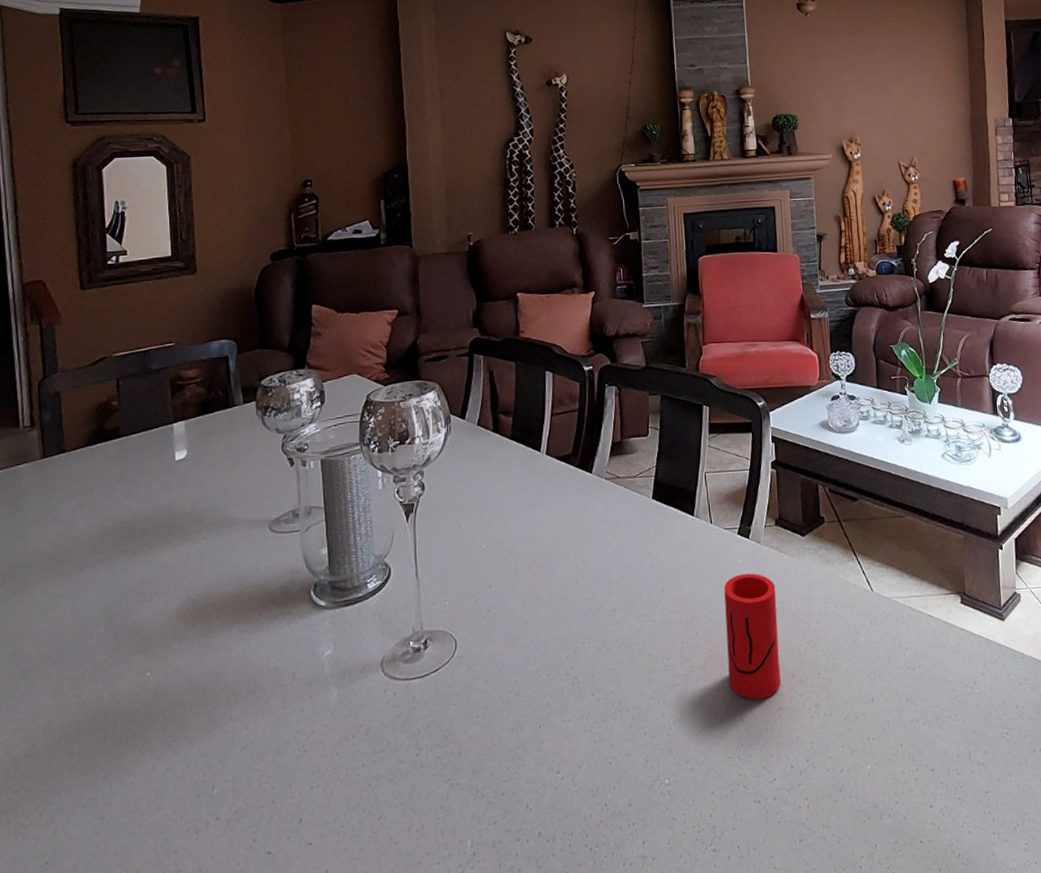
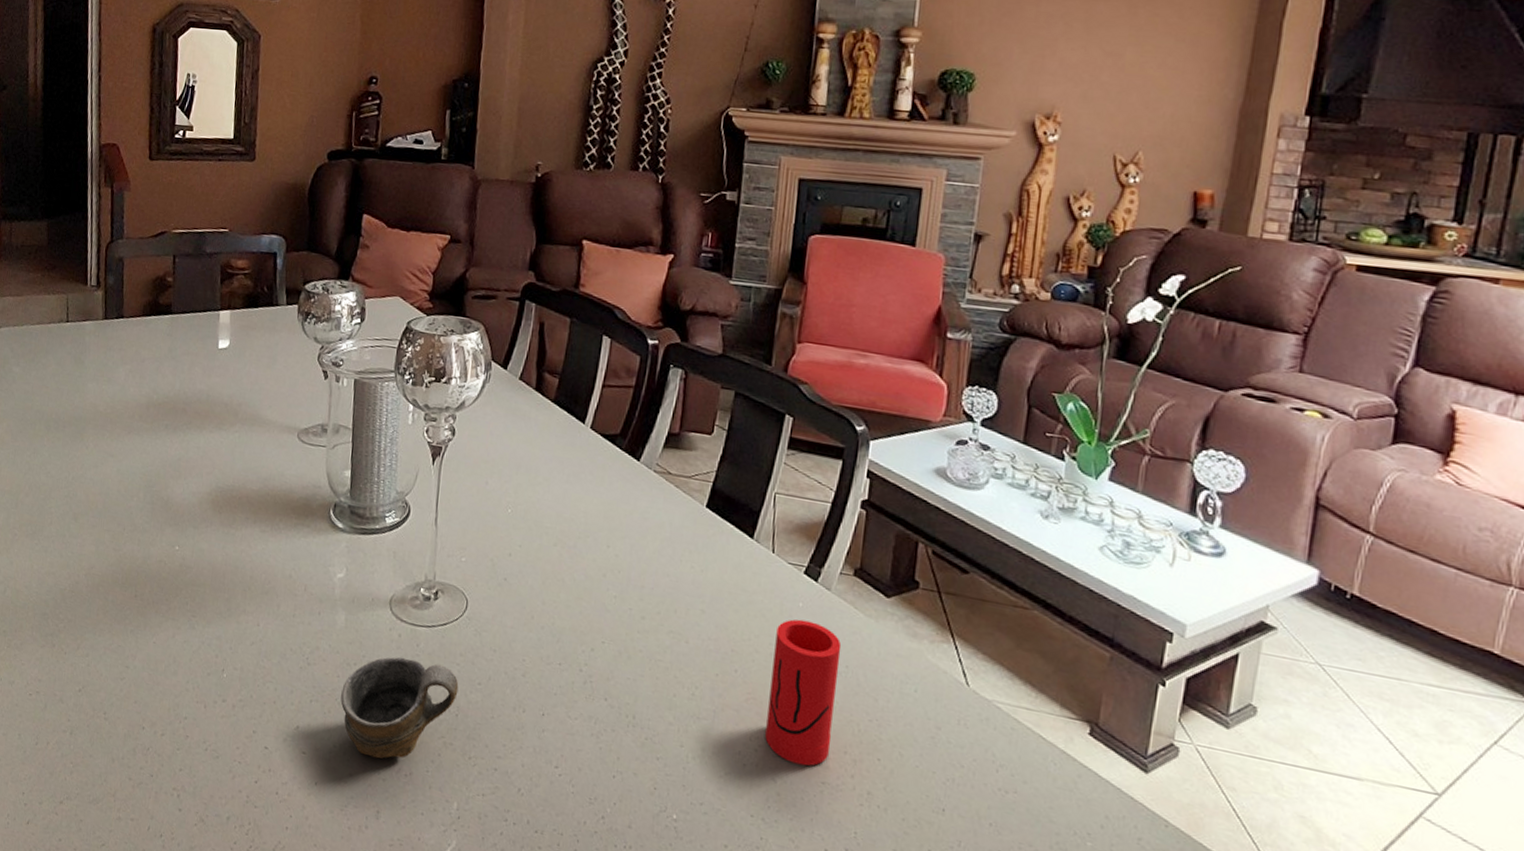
cup: none [343,710,458,825] -> present [340,657,459,759]

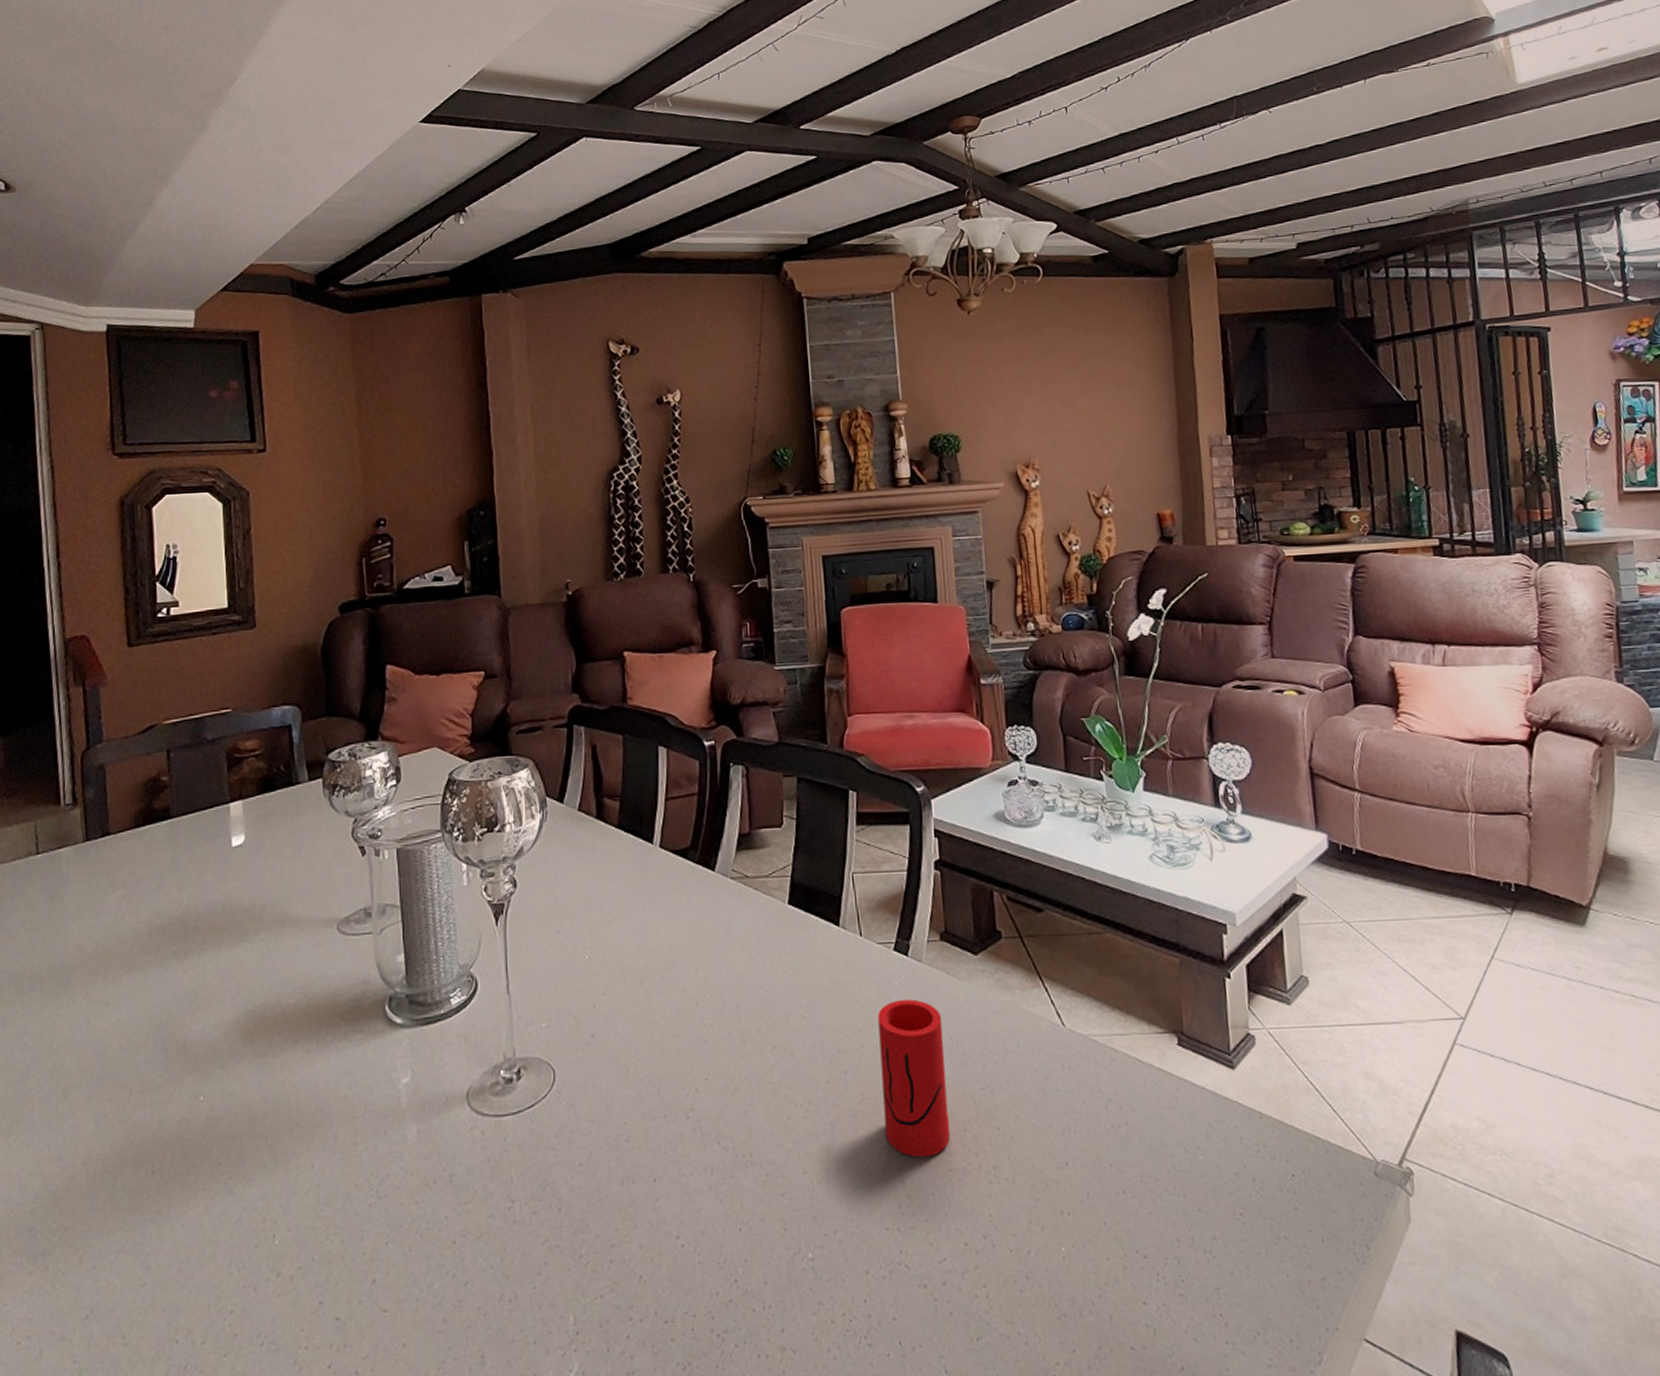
cup: present [340,657,459,759] -> none [422,1154,558,1291]

